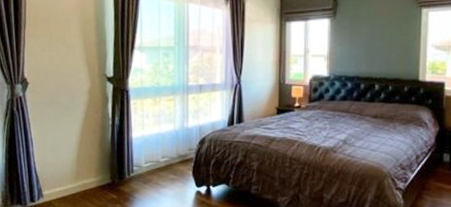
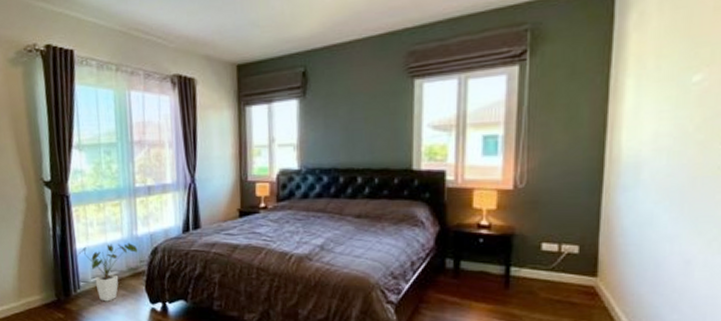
house plant: none [134,132,188,185] -> present [78,242,138,302]

